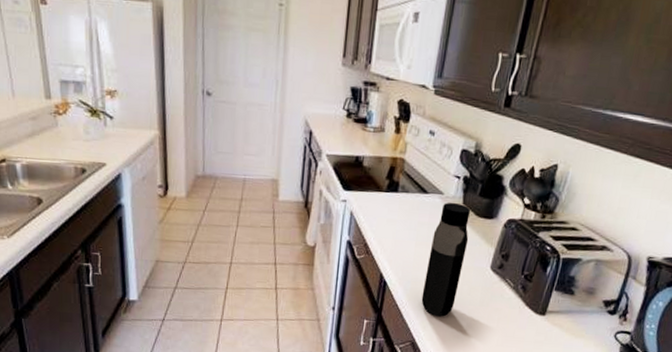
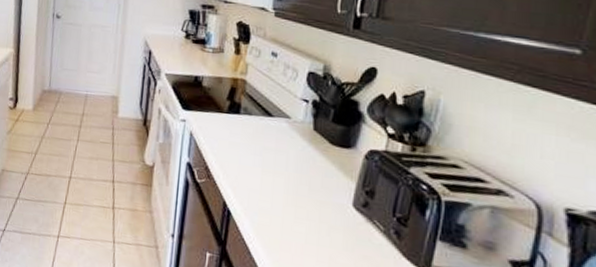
water bottle: present [421,202,470,317] -> none [271,127,323,259]

